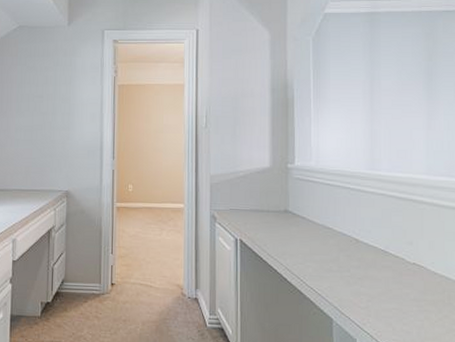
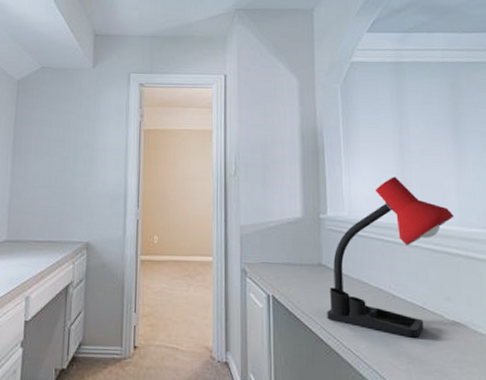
desk lamp: none [291,127,422,279] -> present [327,177,454,338]

